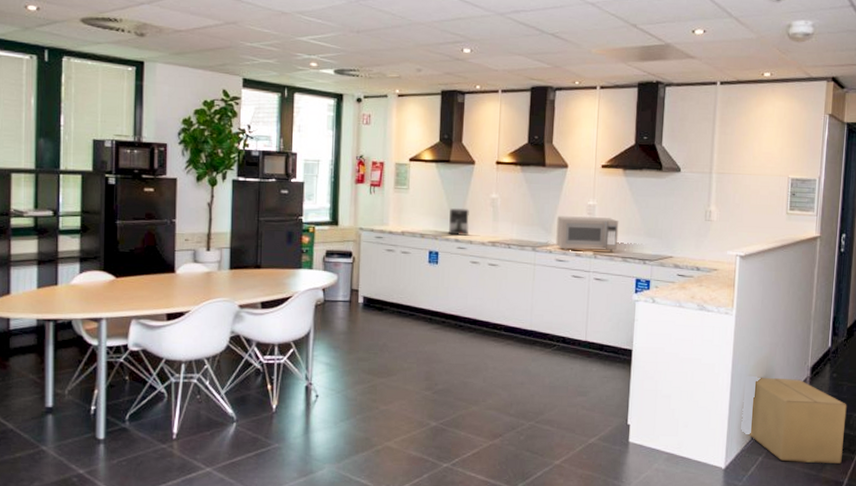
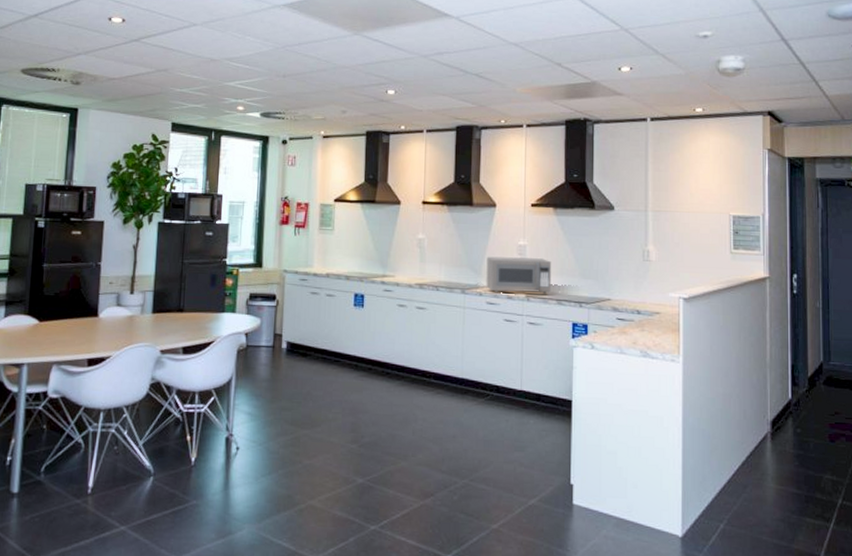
coffee maker: present [449,207,469,236] -> none [375,248,396,278]
box: present [749,377,847,464] -> none [706,431,816,533]

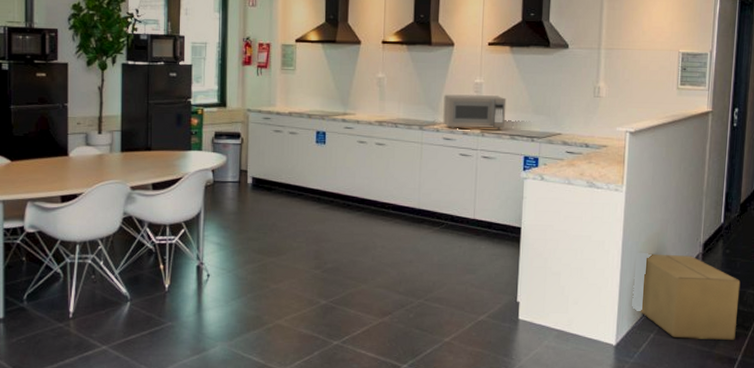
box: none [706,431,816,533] -> present [640,253,741,340]

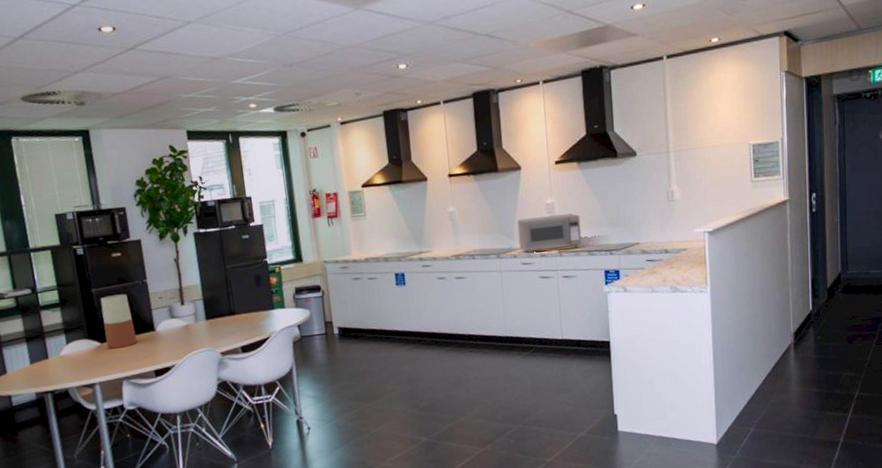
vase: none [16,114,48,169] -> present [100,294,137,349]
box: present [640,253,741,340] -> none [737,346,836,429]

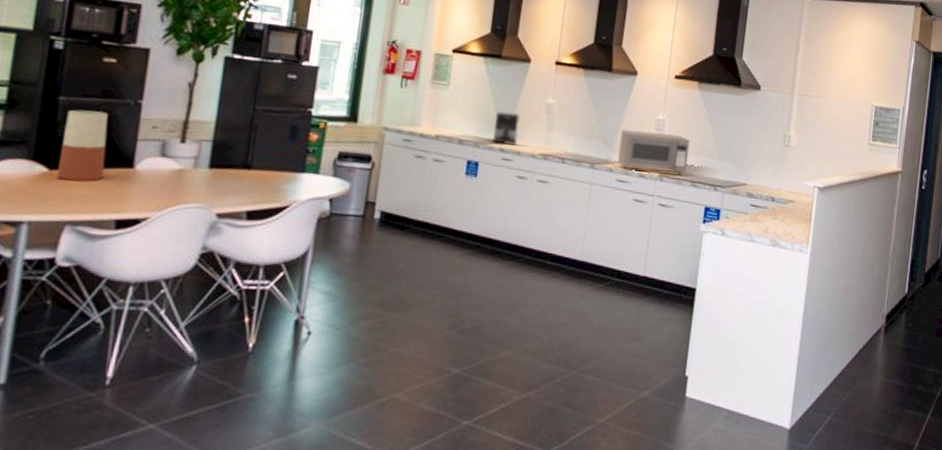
coffee maker: none [409,225,431,255] -> present [493,110,520,145]

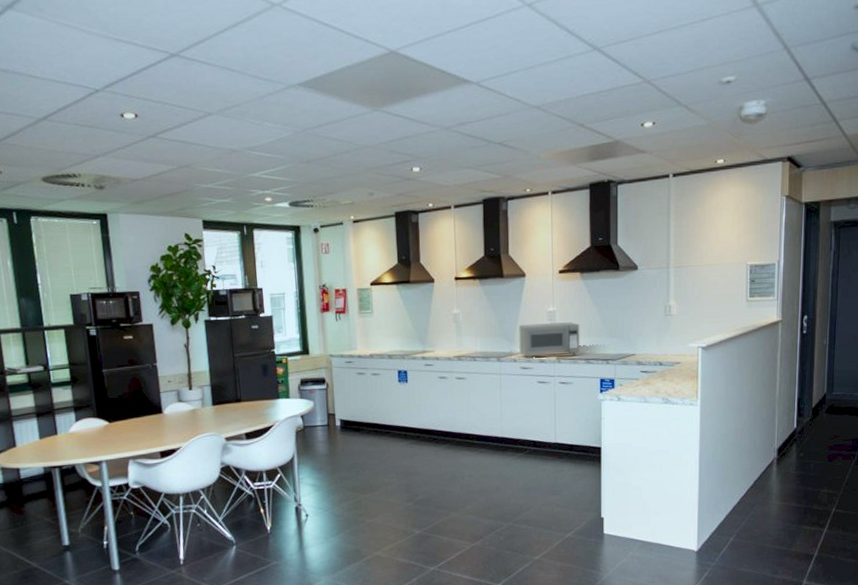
vase: present [56,109,108,182] -> none [110,376,144,429]
coffee maker: present [493,110,520,145] -> none [414,326,434,353]

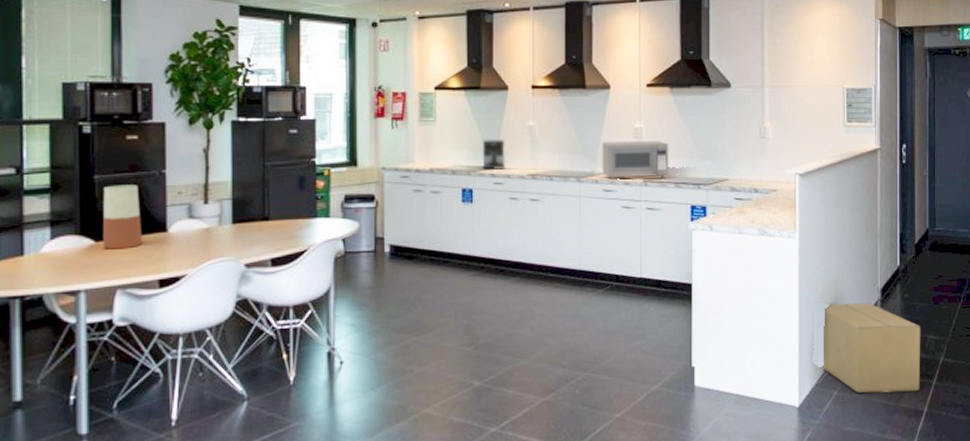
vase: none [110,376,144,429] -> present [102,185,142,250]
coffee maker: none [414,326,434,353] -> present [483,138,505,170]
box: none [719,461,815,540] -> present [821,303,921,394]

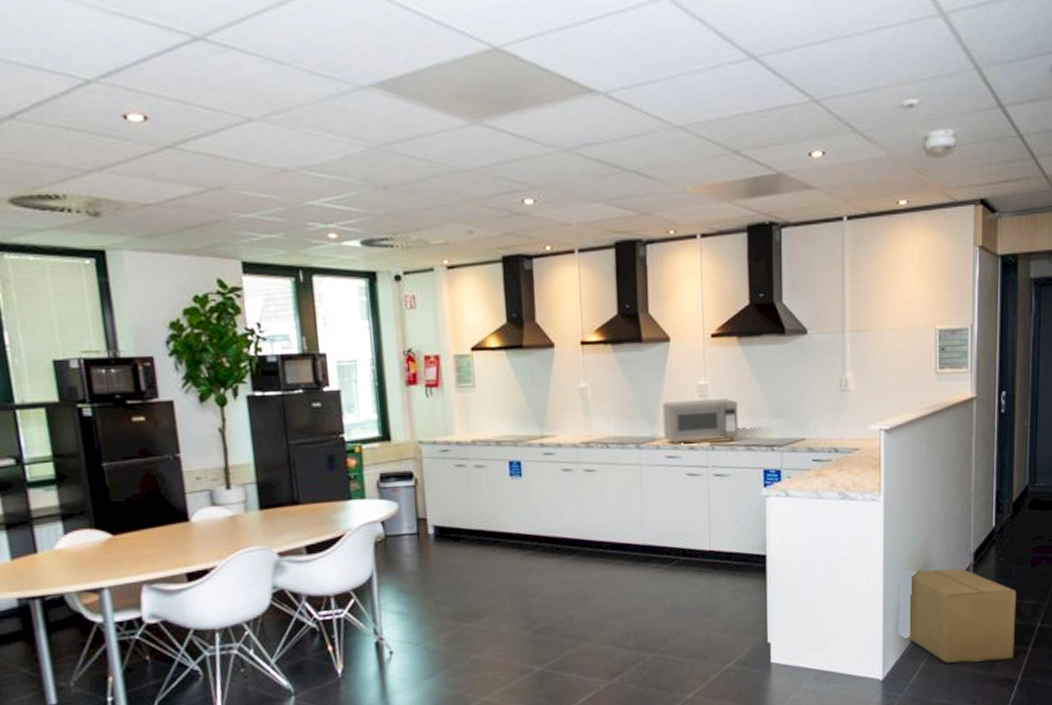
vase: present [102,185,142,250] -> none [113,471,164,543]
coffee maker: present [483,138,505,170] -> none [529,403,555,439]

